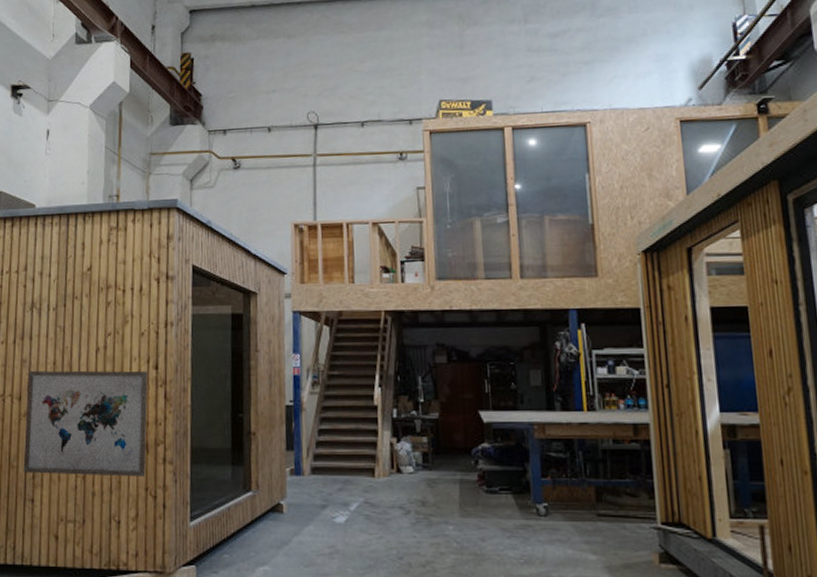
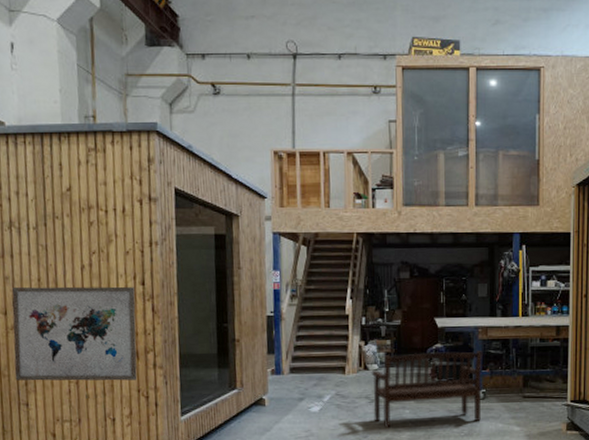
bench: none [405,453,544,548] -> present [371,351,484,428]

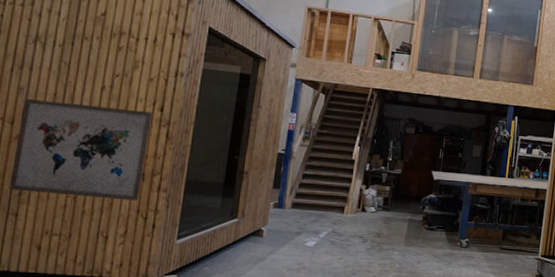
bench: present [371,351,484,428] -> none [364,199,471,268]

